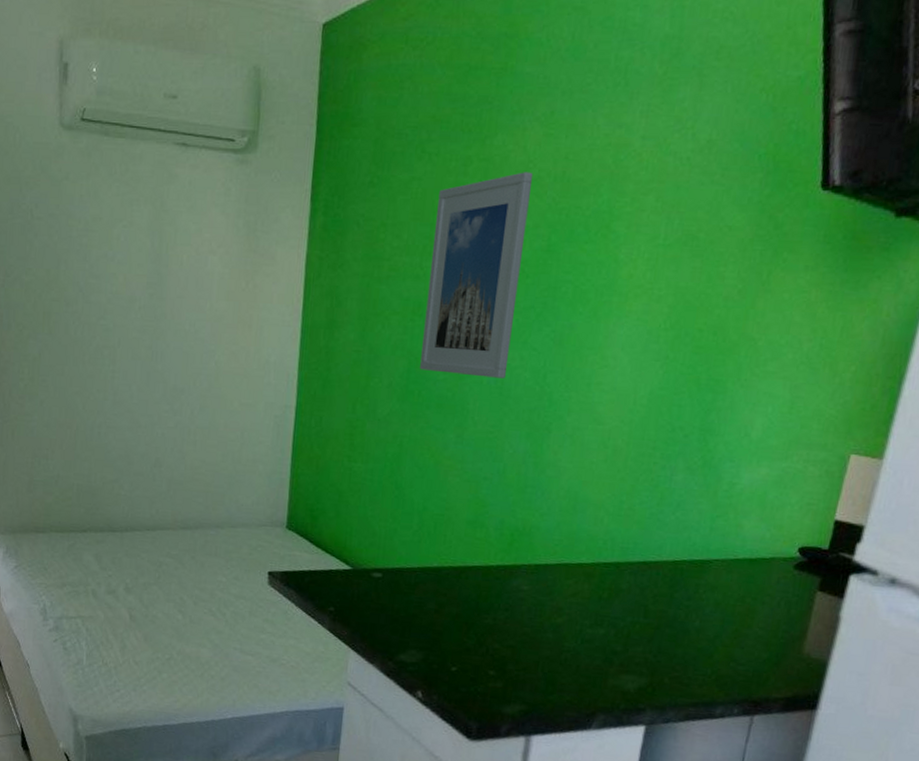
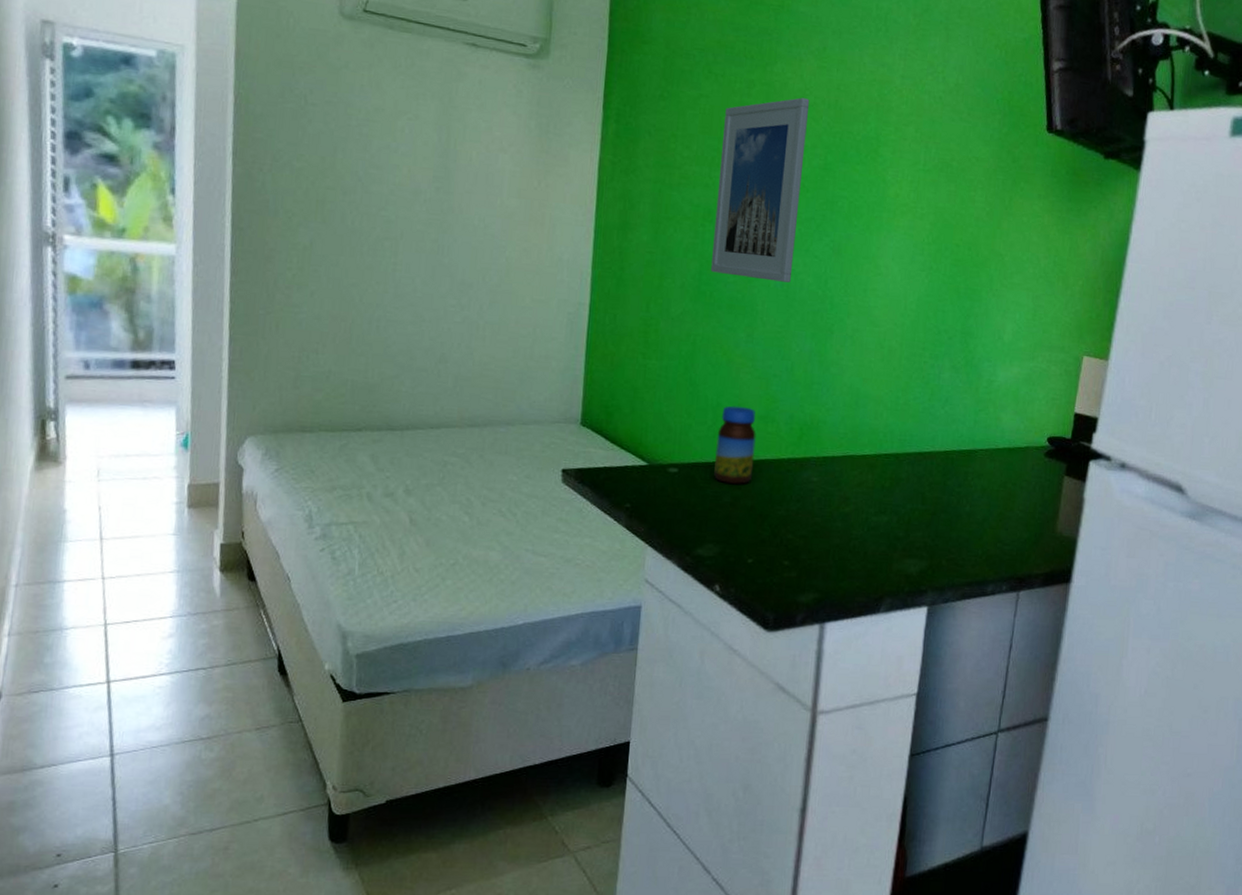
jar: none [418,510,464,592] -> present [714,405,756,485]

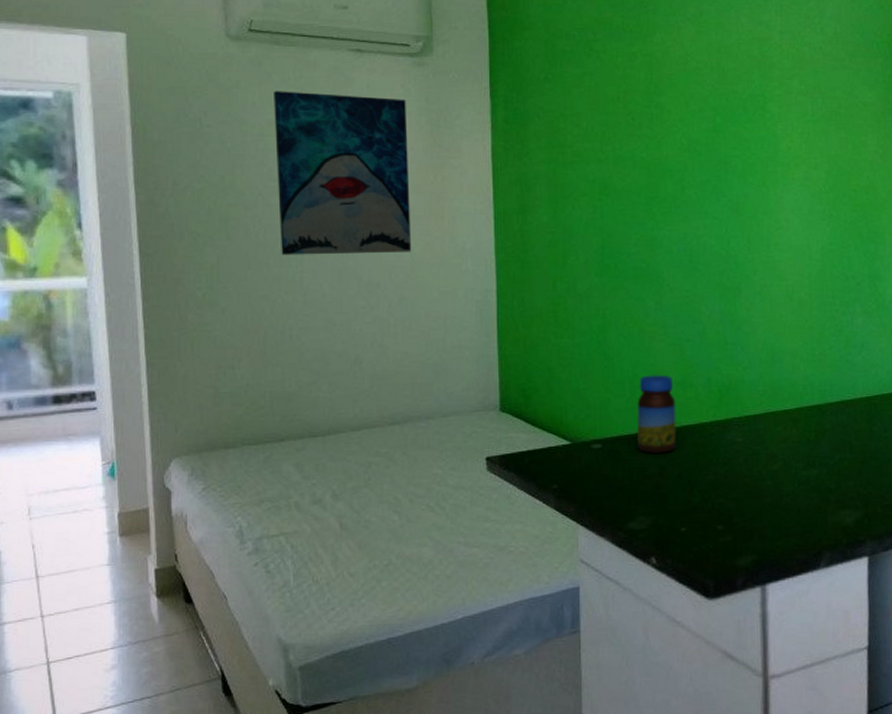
wall art: none [376,76,517,256] -> present [274,91,412,255]
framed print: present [711,97,810,283] -> none [610,64,694,247]

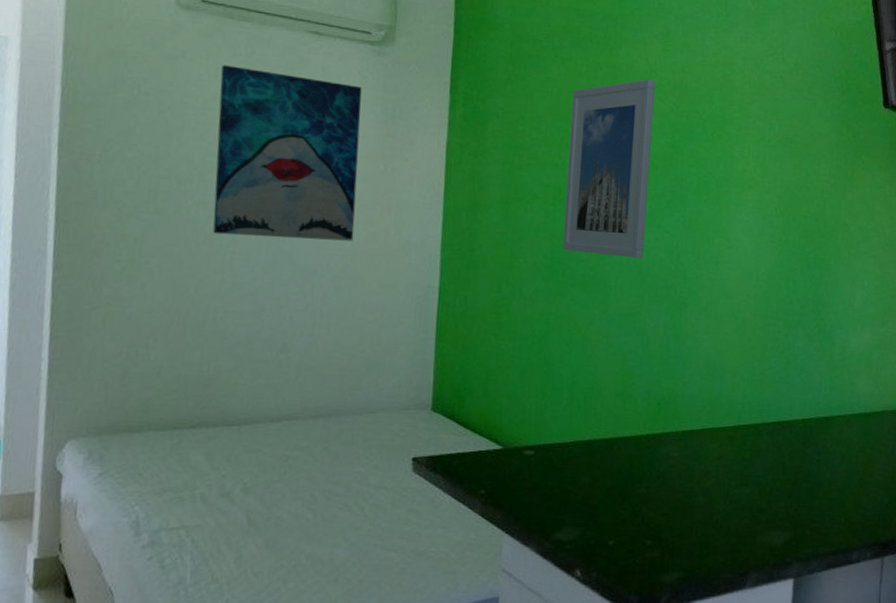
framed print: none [610,64,694,247] -> present [563,79,656,258]
jar: present [636,374,677,454] -> none [571,383,614,465]

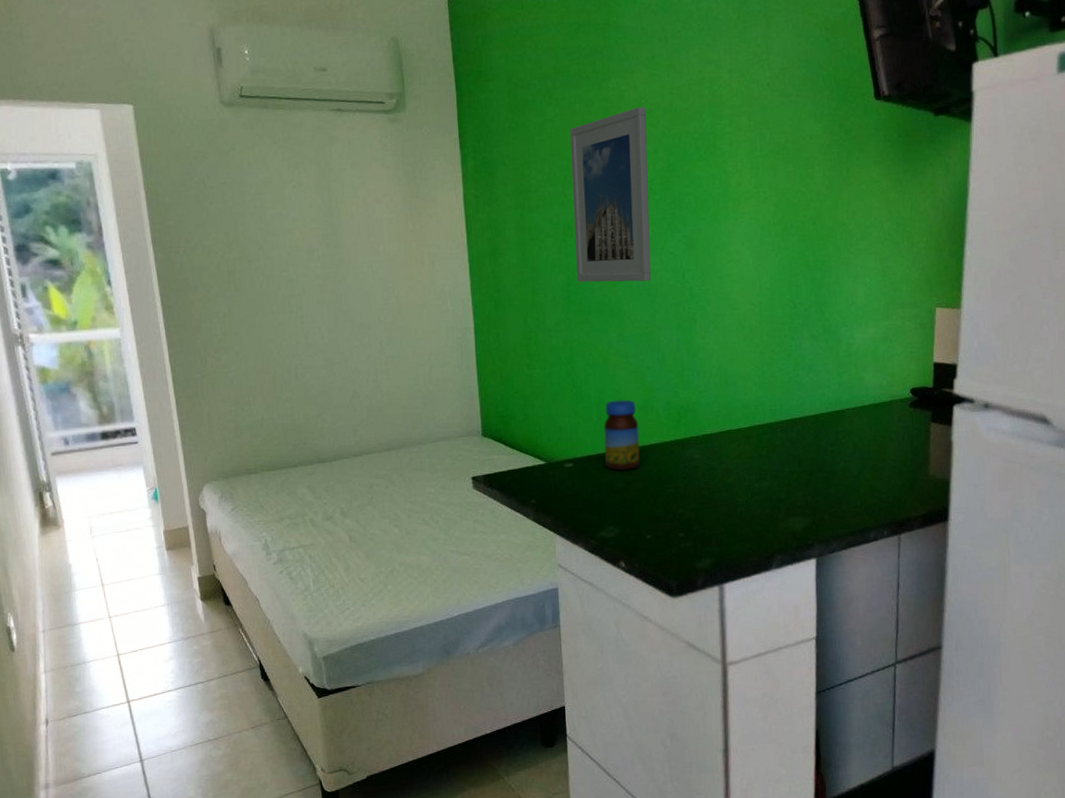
wall art: present [213,65,362,241] -> none [266,151,397,303]
jar: none [571,383,614,465] -> present [603,399,641,471]

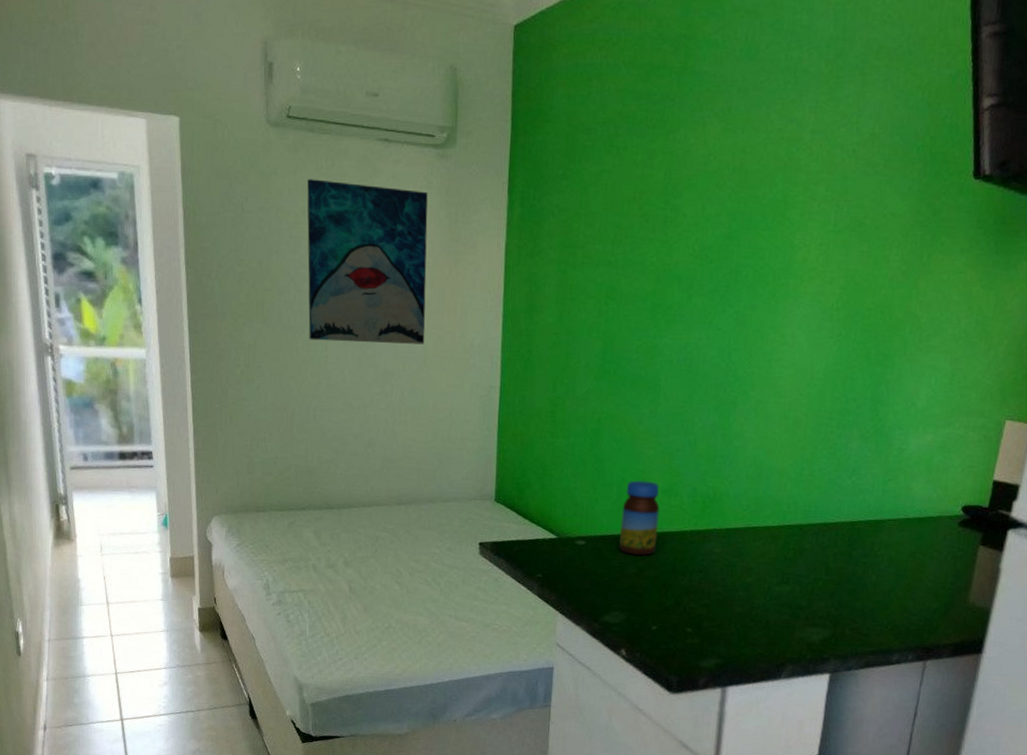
wall art: none [266,151,397,303] -> present [307,179,428,345]
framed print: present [570,107,652,282] -> none [615,164,714,357]

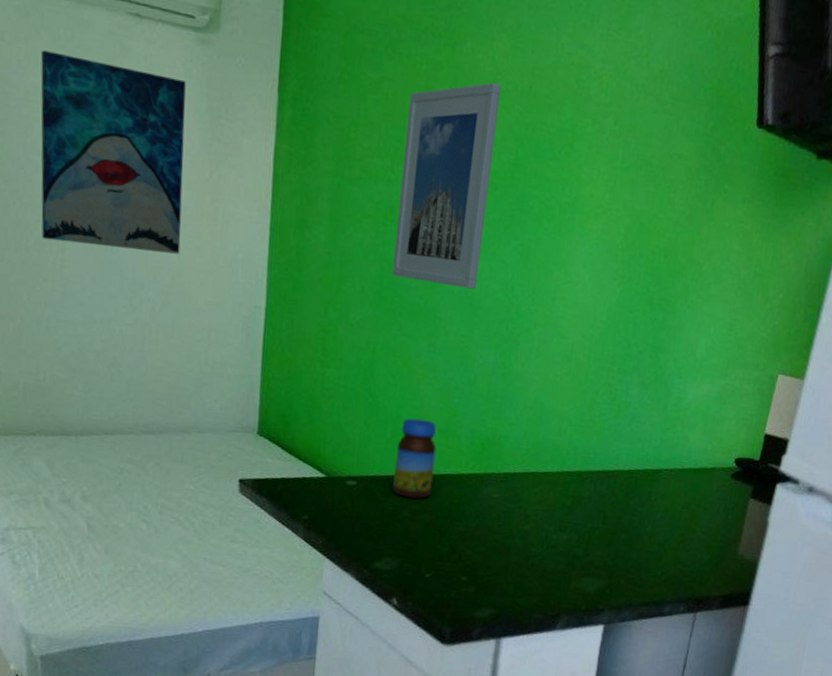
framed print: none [615,164,714,357] -> present [392,82,502,289]

